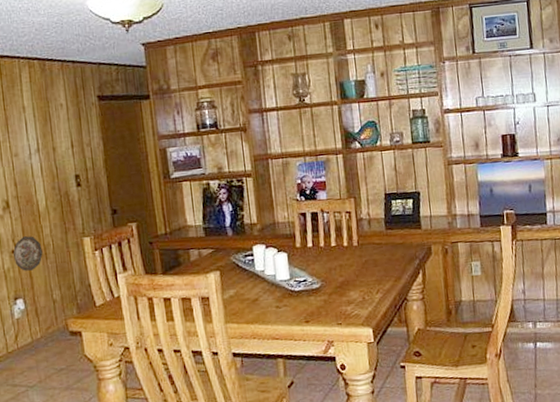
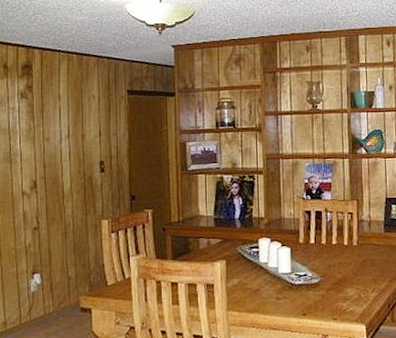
decorative plate: present [12,236,43,271] -> none [35,215,63,248]

